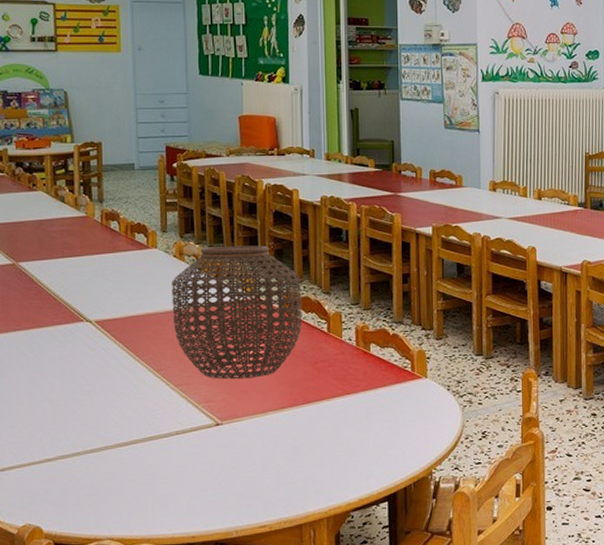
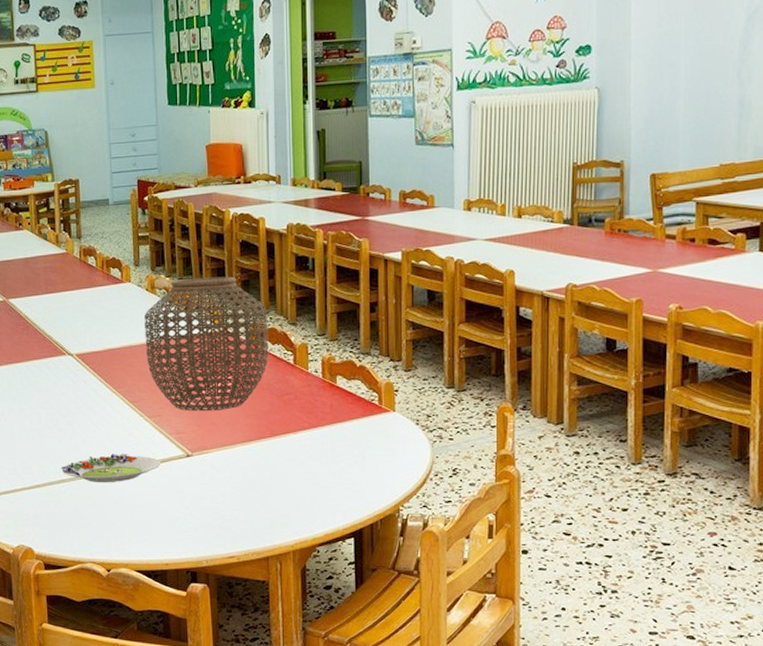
salad plate: none [75,424,189,454] -> present [60,454,161,482]

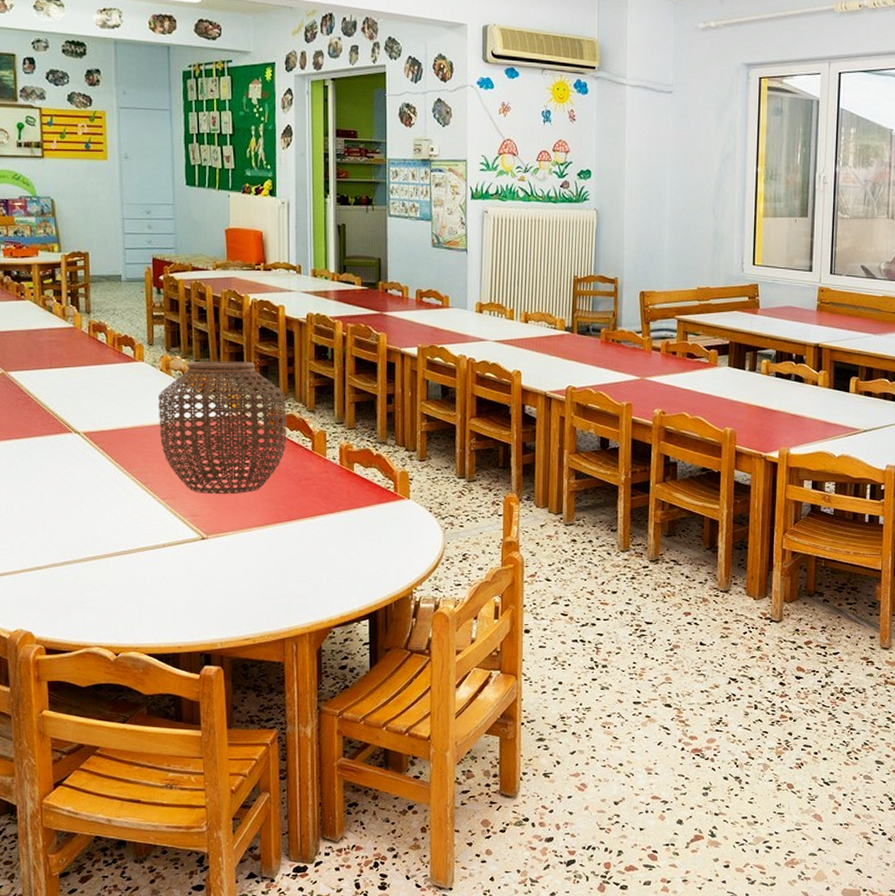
salad plate: present [60,454,161,482] -> none [64,536,175,564]

